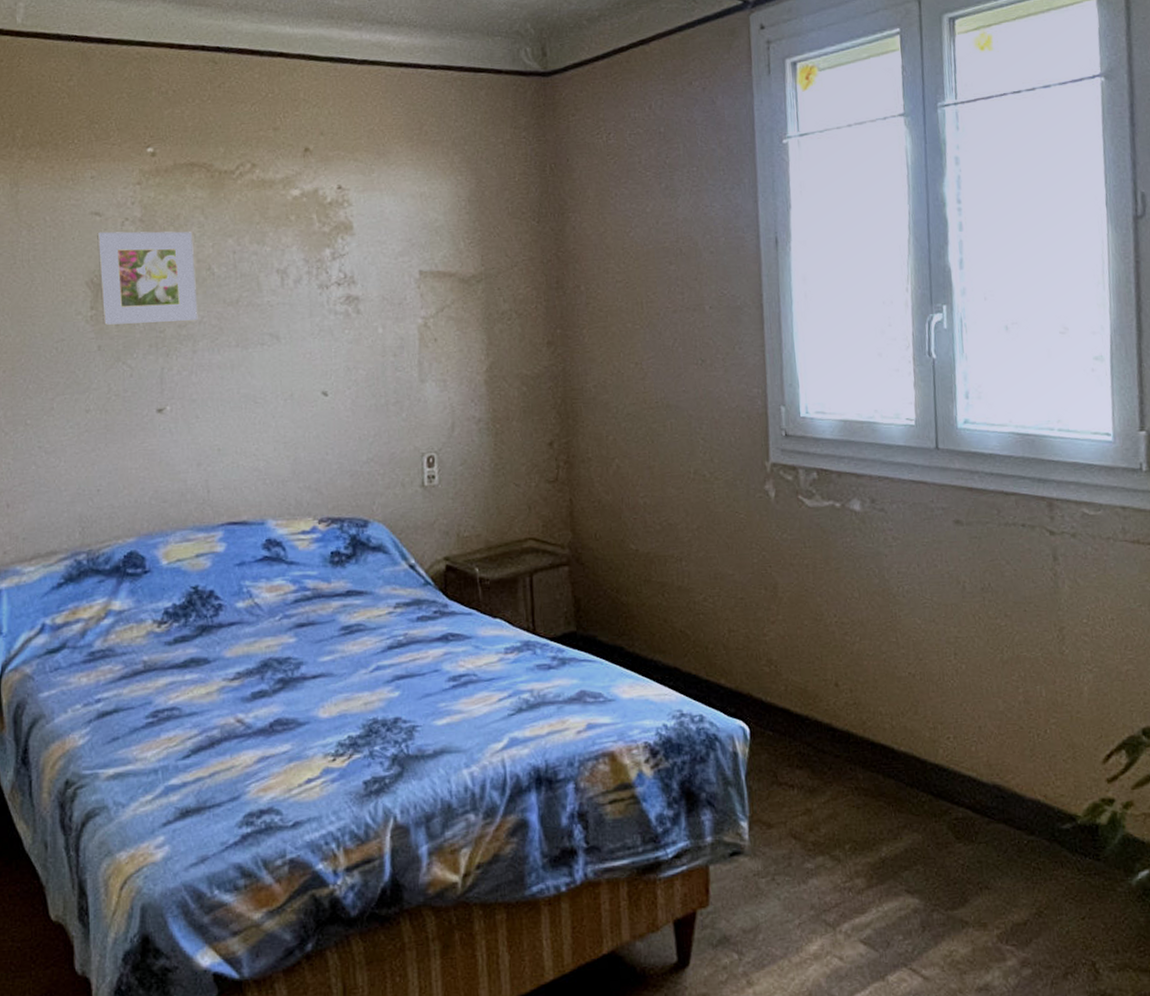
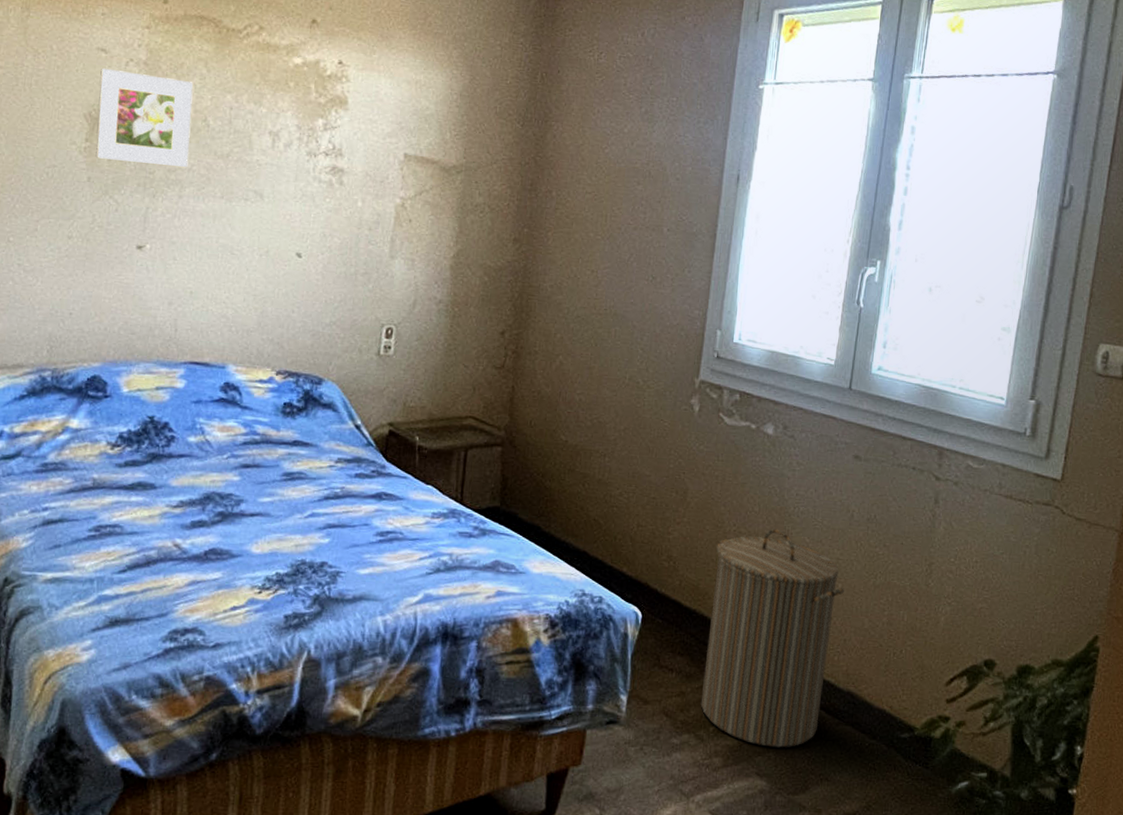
laundry hamper: none [819,613,970,859] -> present [700,528,844,748]

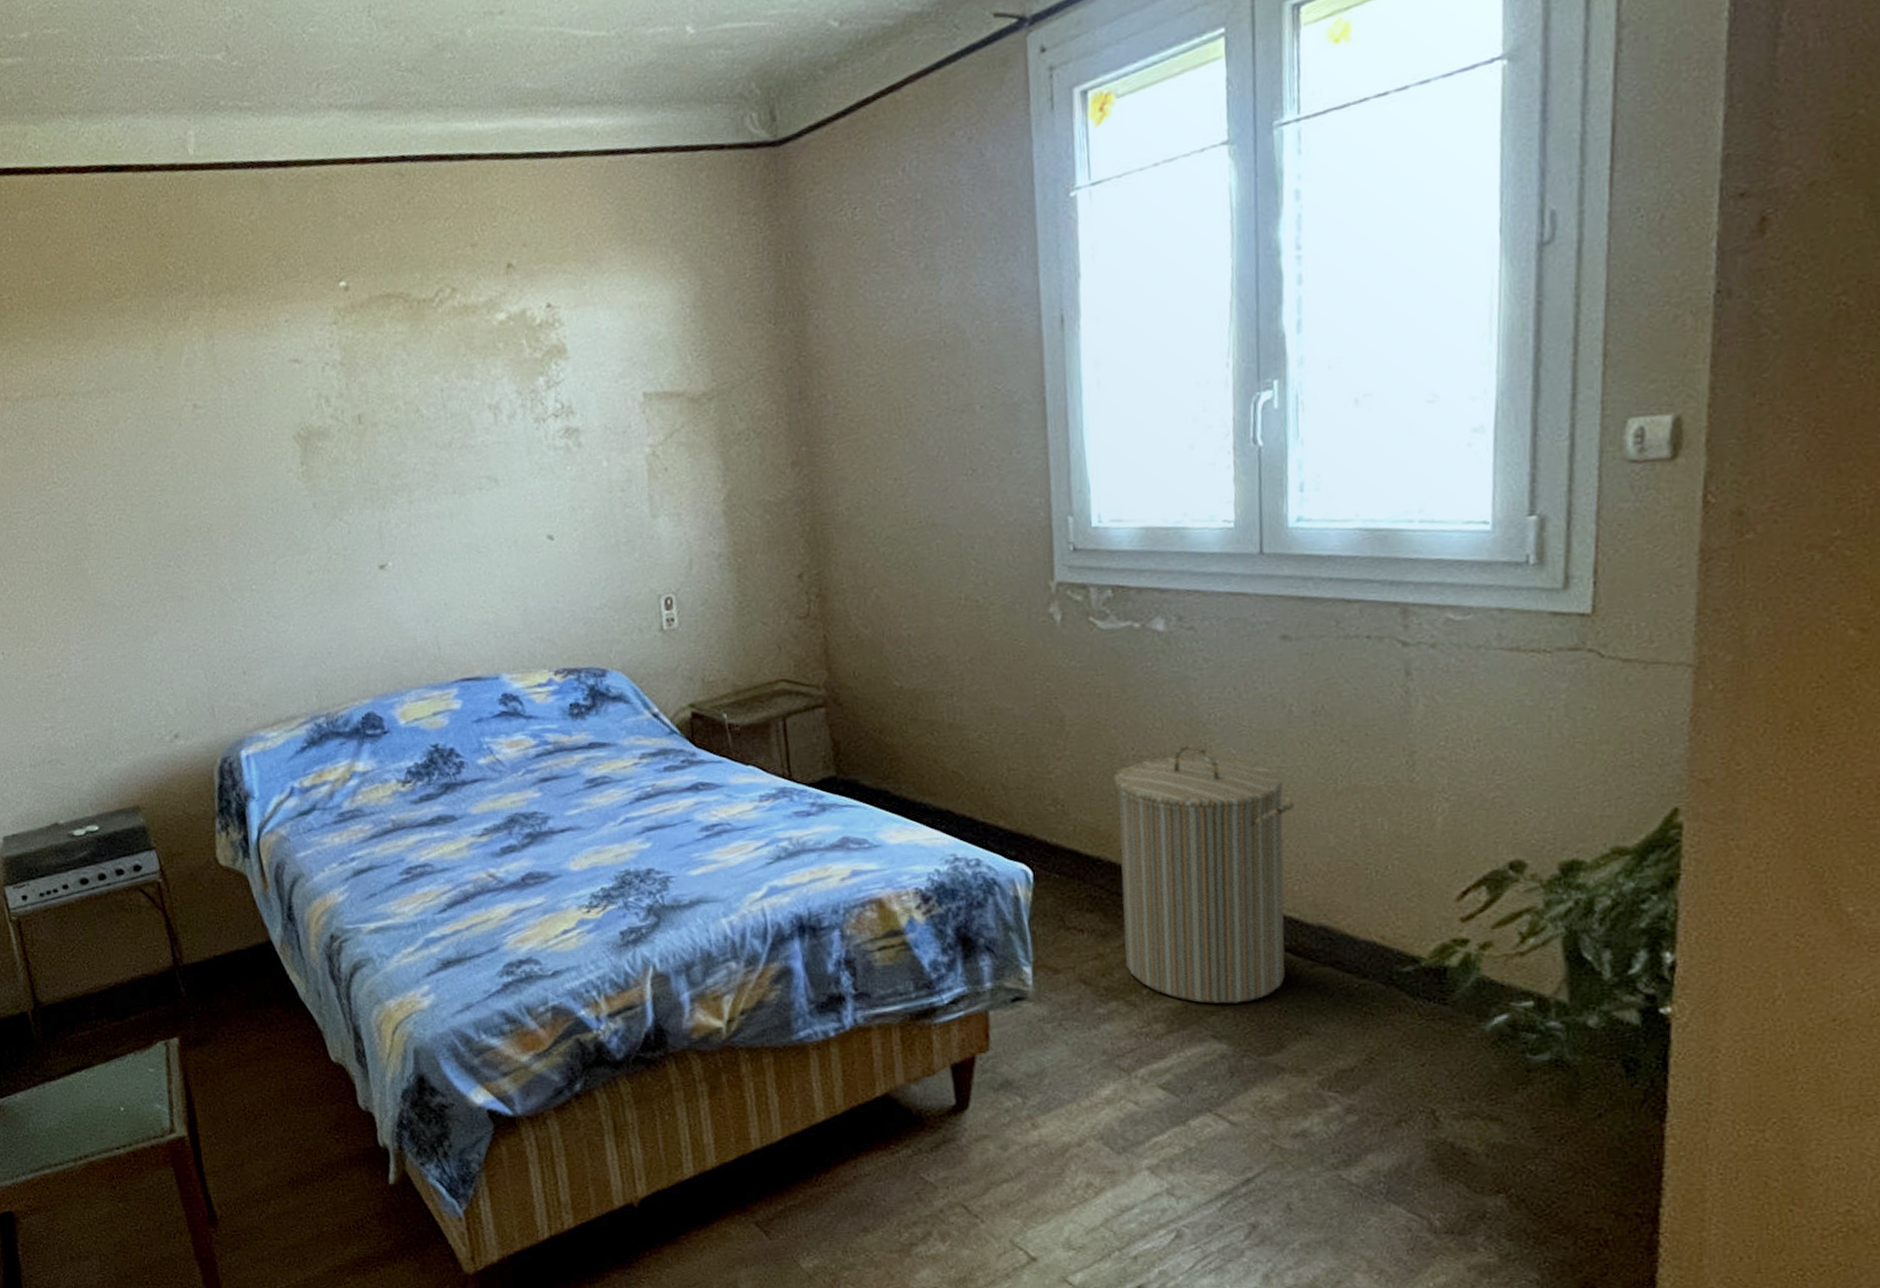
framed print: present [95,68,194,168] -> none [298,371,411,481]

